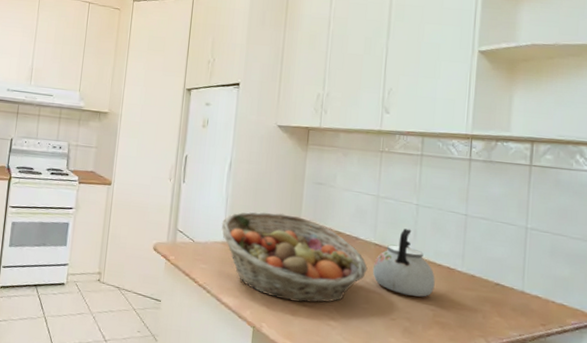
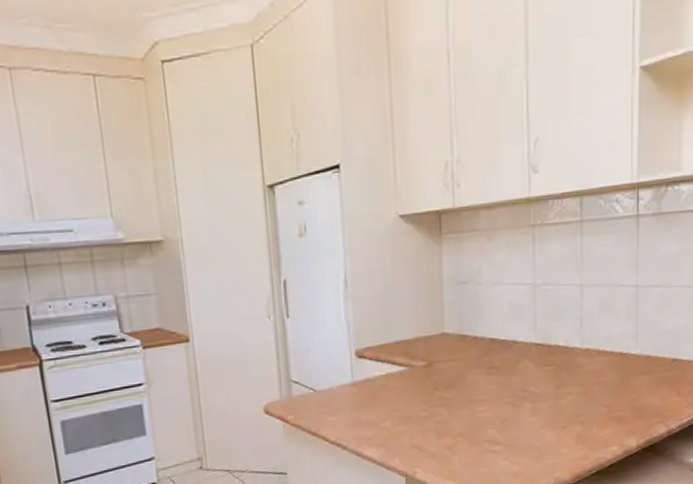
fruit basket: present [221,212,368,303] -> none [346,329,530,436]
kettle: present [372,228,435,297] -> none [536,317,607,396]

